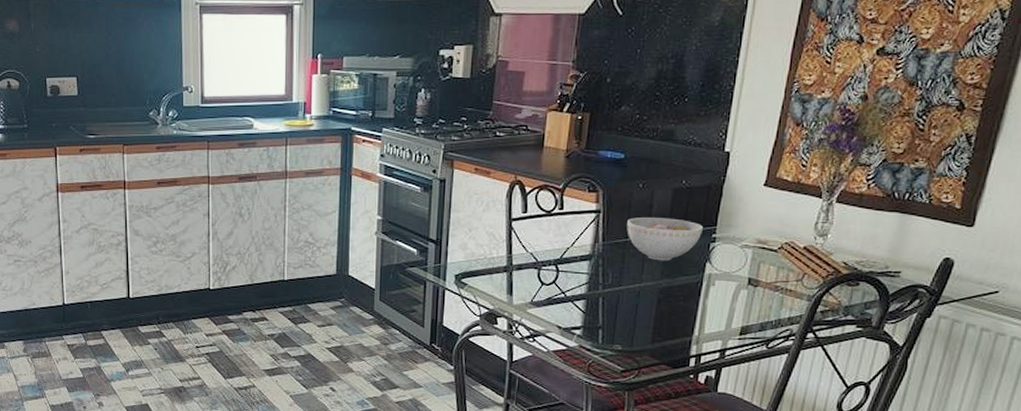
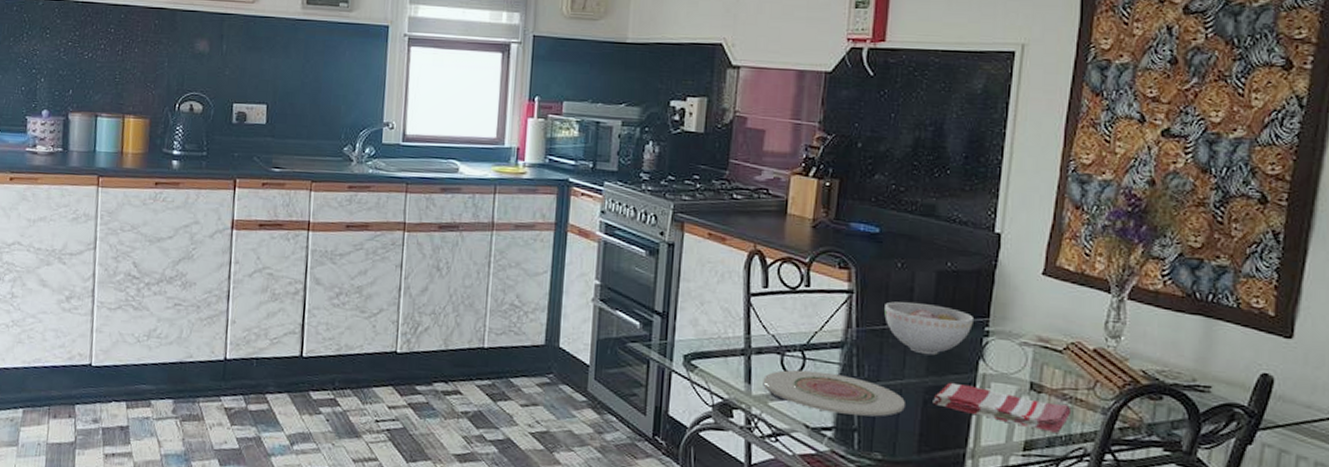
plate: none [522,281,642,316] -> present [763,370,905,417]
dish towel: none [665,282,782,319] -> present [933,382,1072,433]

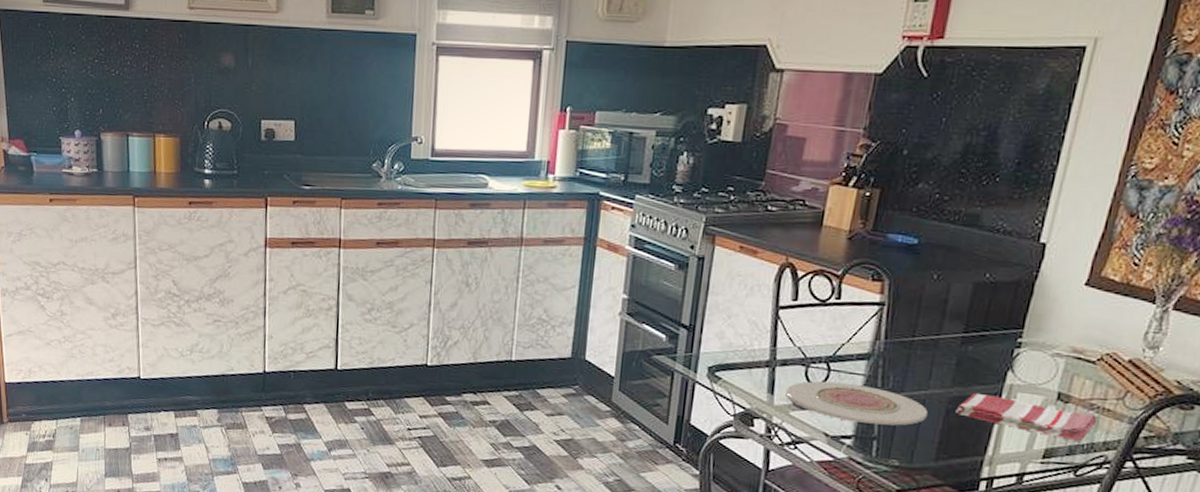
bowl: present [884,301,973,355] -> none [914,313,1007,367]

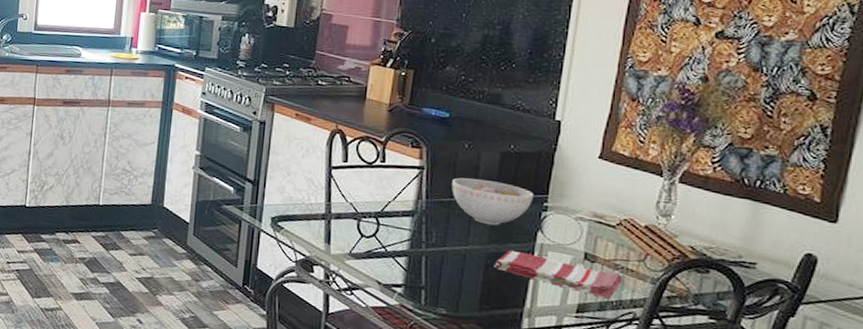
plate: present [786,381,928,426] -> none [341,233,469,277]
bowl: none [914,313,1007,367] -> present [452,177,533,226]

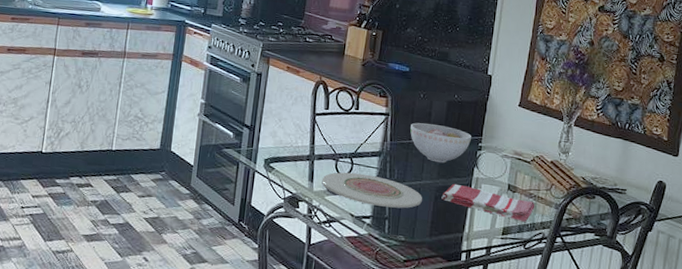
plate: none [341,233,469,277] -> present [322,172,422,209]

